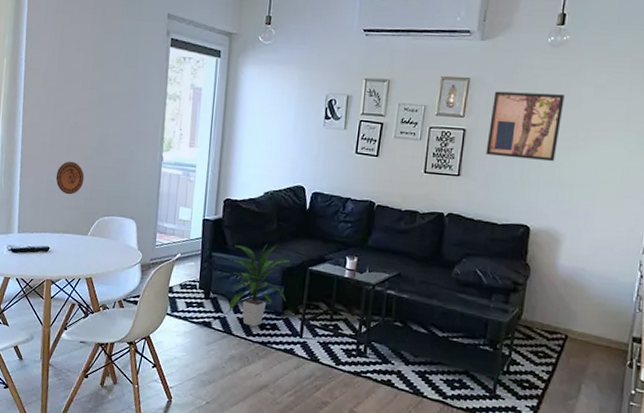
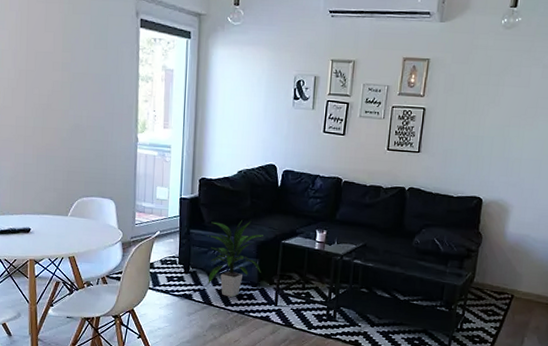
decorative plate: present [56,161,84,195] -> none [32,143,61,177]
wall art: present [486,91,565,162] -> none [443,71,516,138]

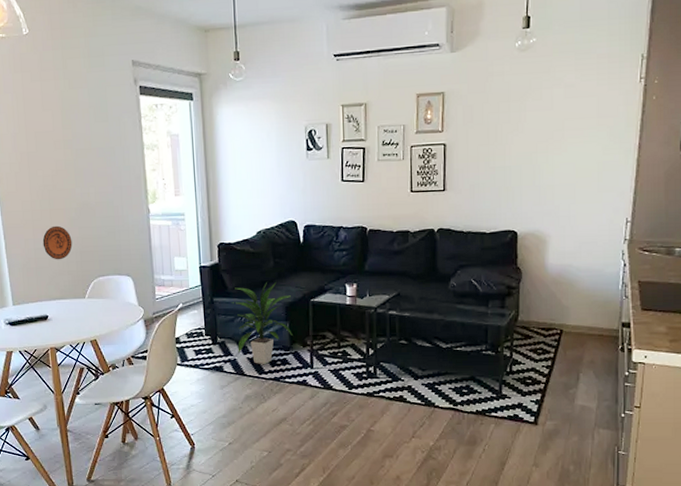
decorative plate: none [32,143,61,177] -> present [42,225,73,260]

